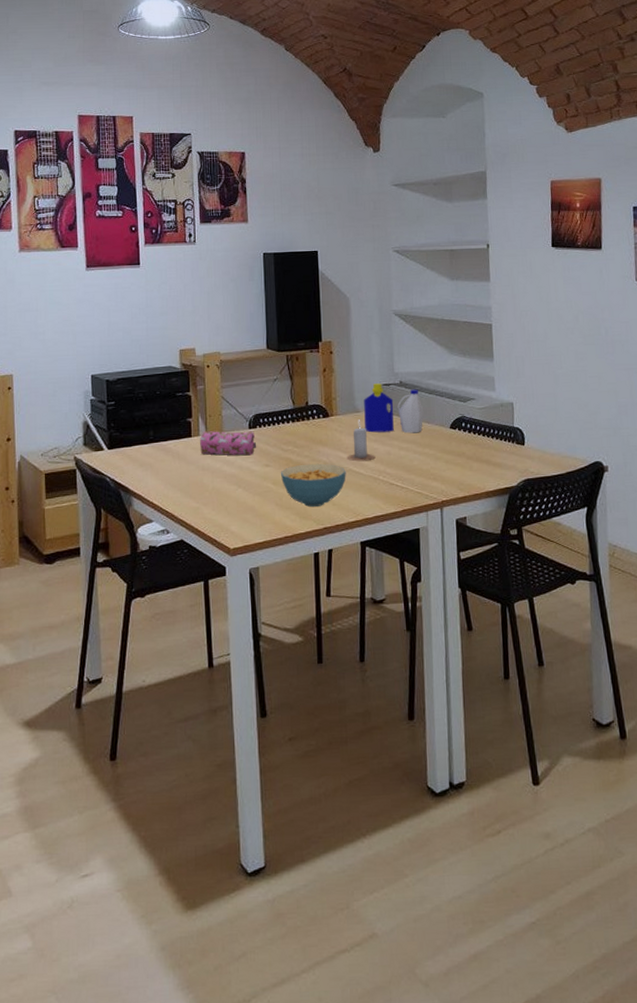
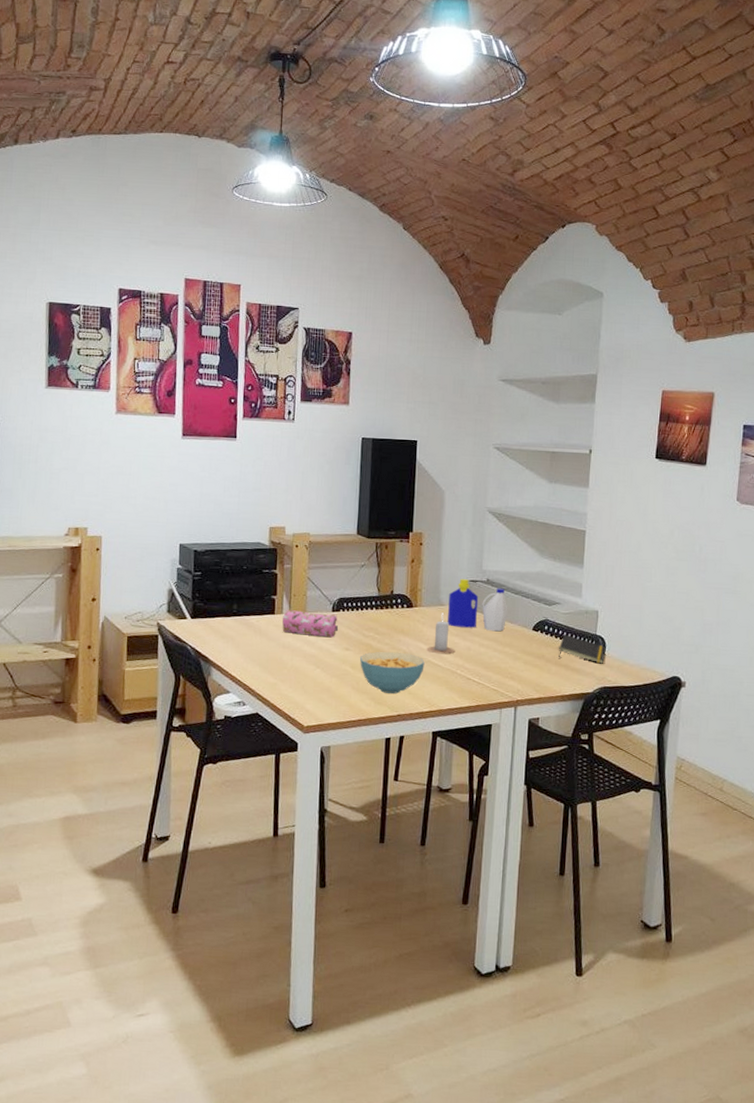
notepad: none [477,429,525,456] -> present [558,634,606,664]

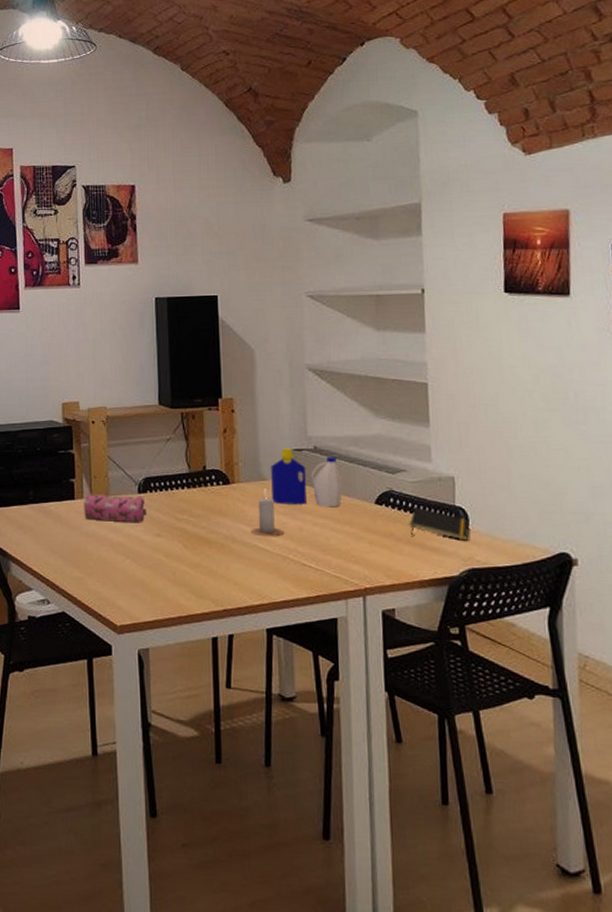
cereal bowl: present [359,651,425,694] -> none [173,536,250,585]

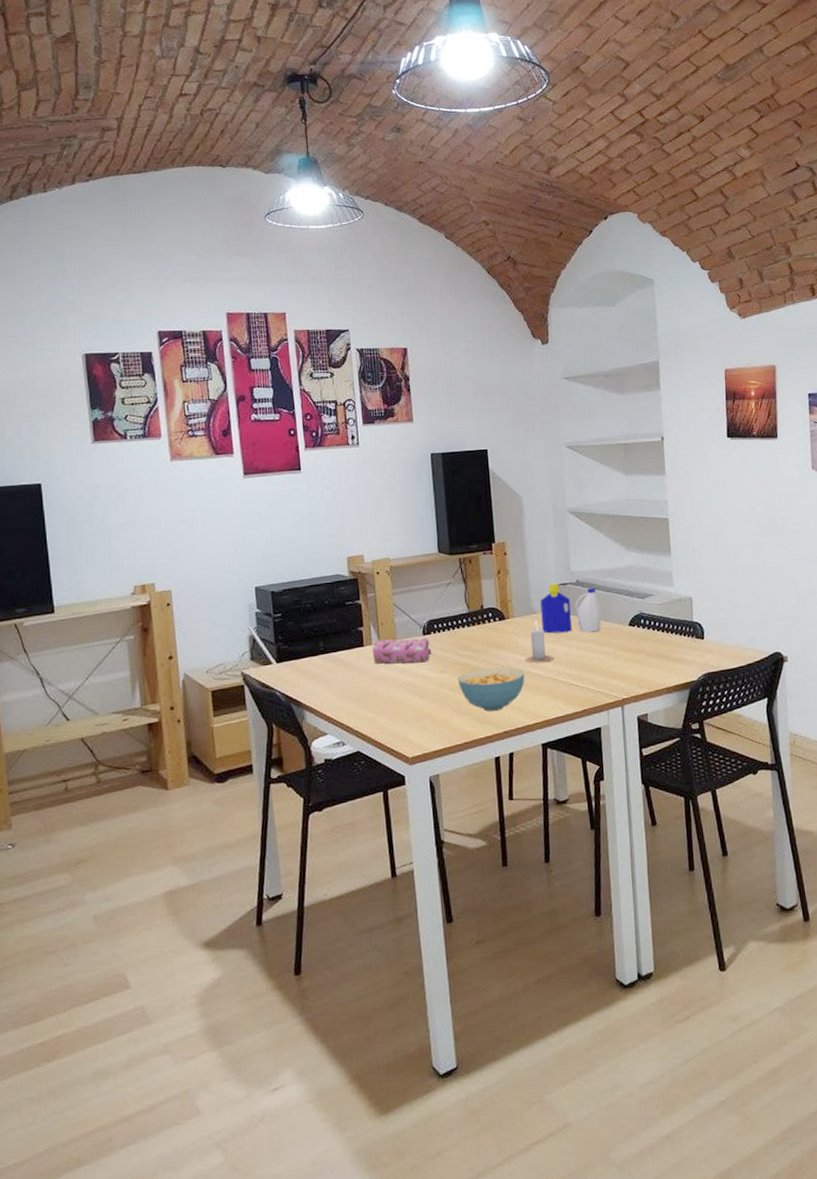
cereal bowl: none [173,536,250,585] -> present [457,667,525,711]
notepad: present [409,507,470,541] -> none [657,625,705,652]

